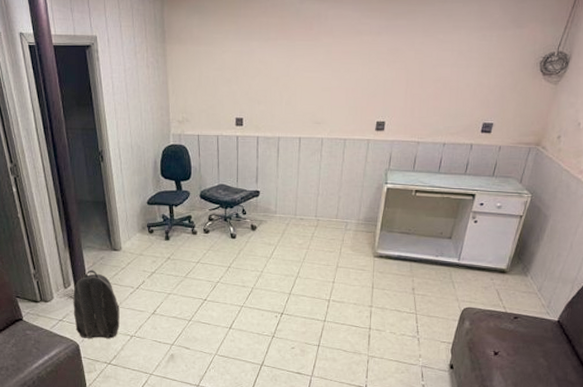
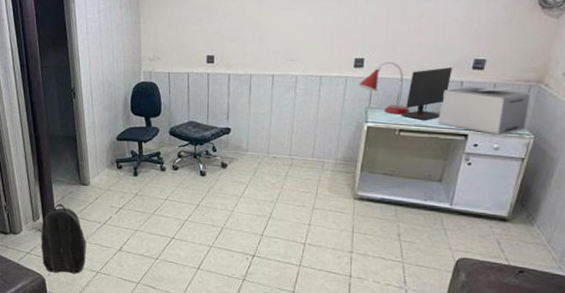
desk lamp: none [379,124,425,176] -> present [358,61,410,115]
computer monitor: none [417,130,463,181] -> present [401,67,452,120]
printer: none [449,149,530,195] -> present [438,86,531,135]

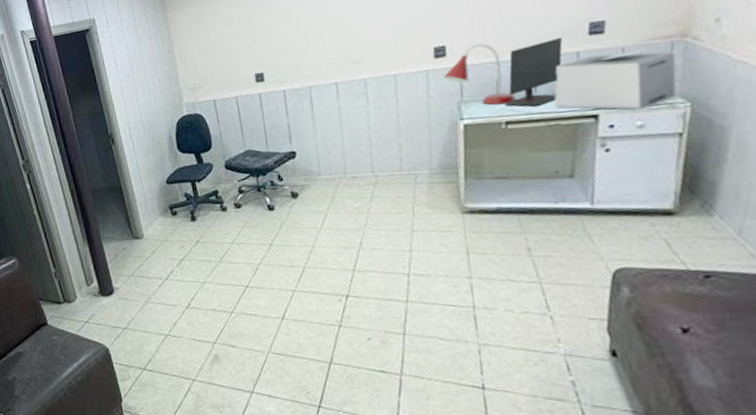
backpack: present [40,204,86,274] -> none [97,263,151,341]

